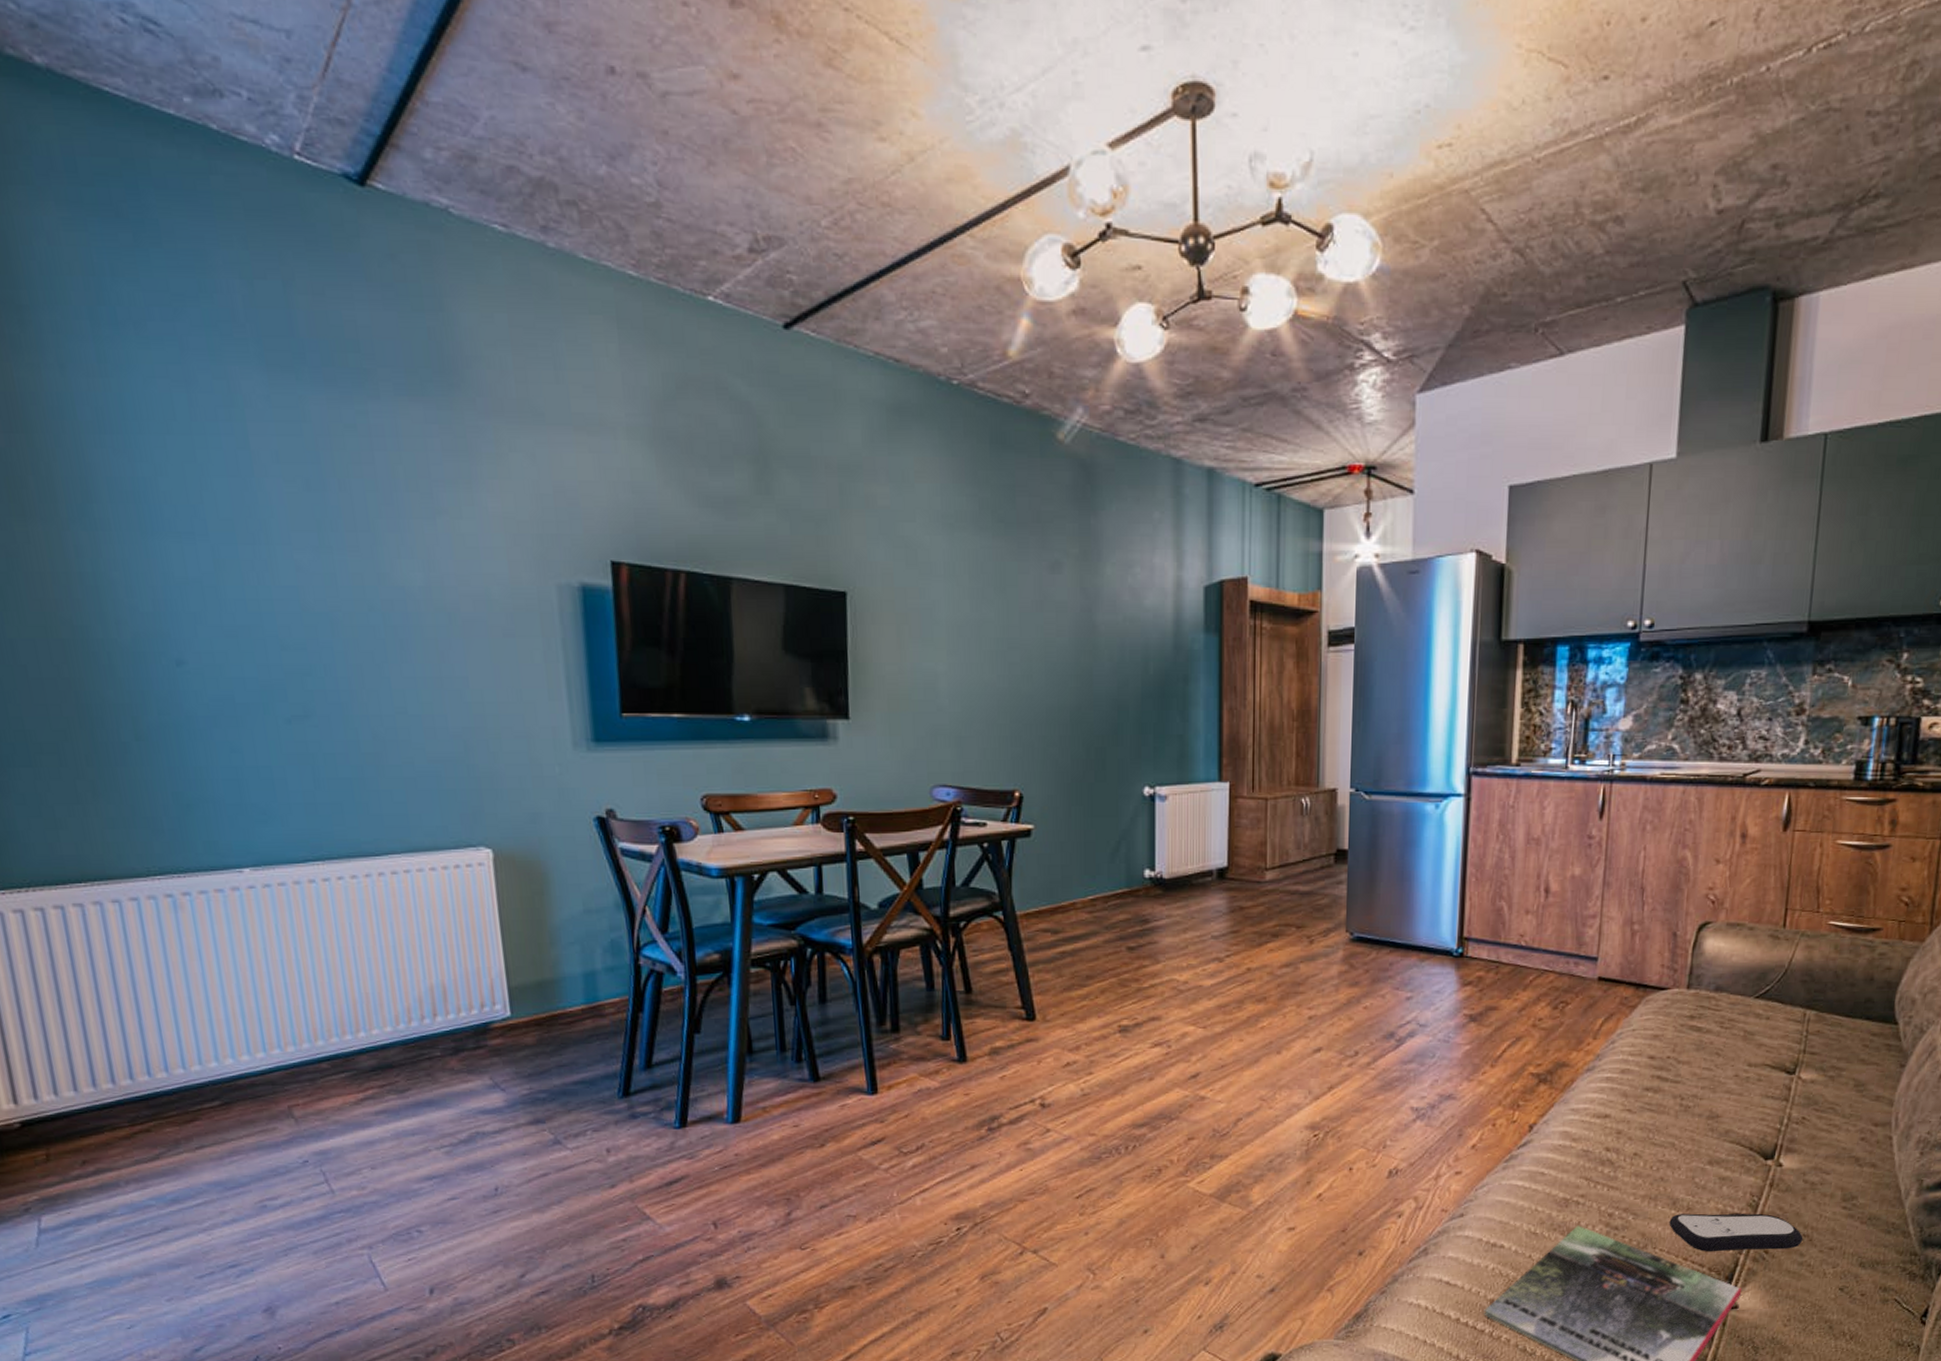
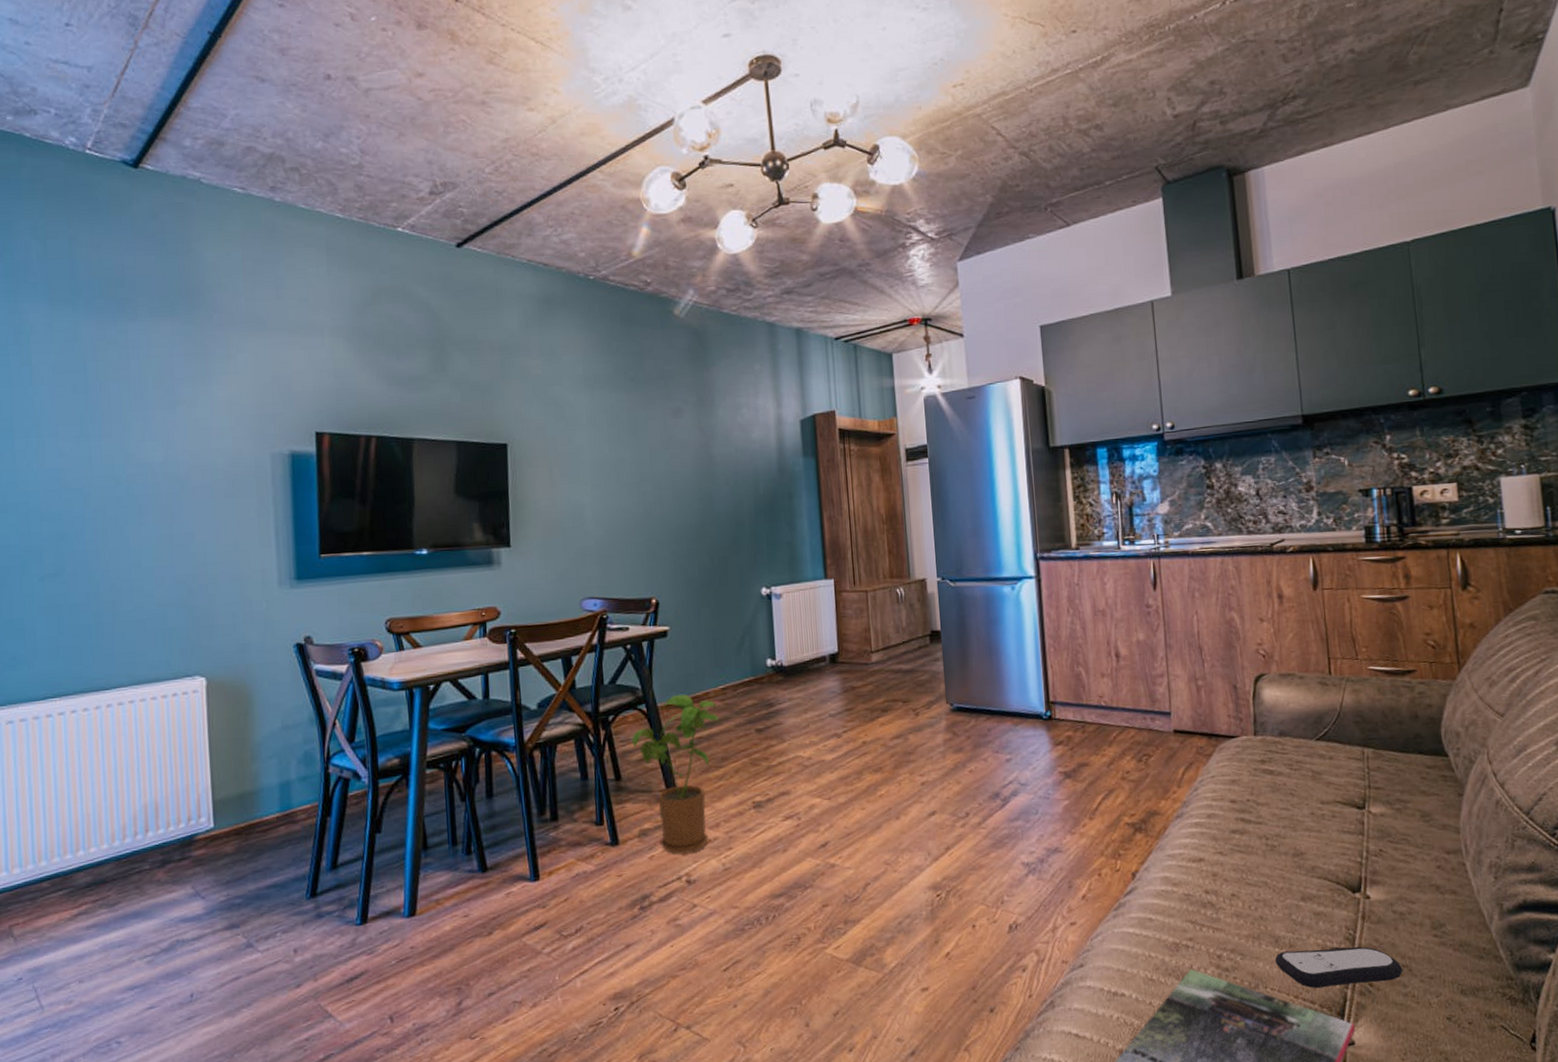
house plant: none [986,903,1087,1076] -> present [632,694,720,855]

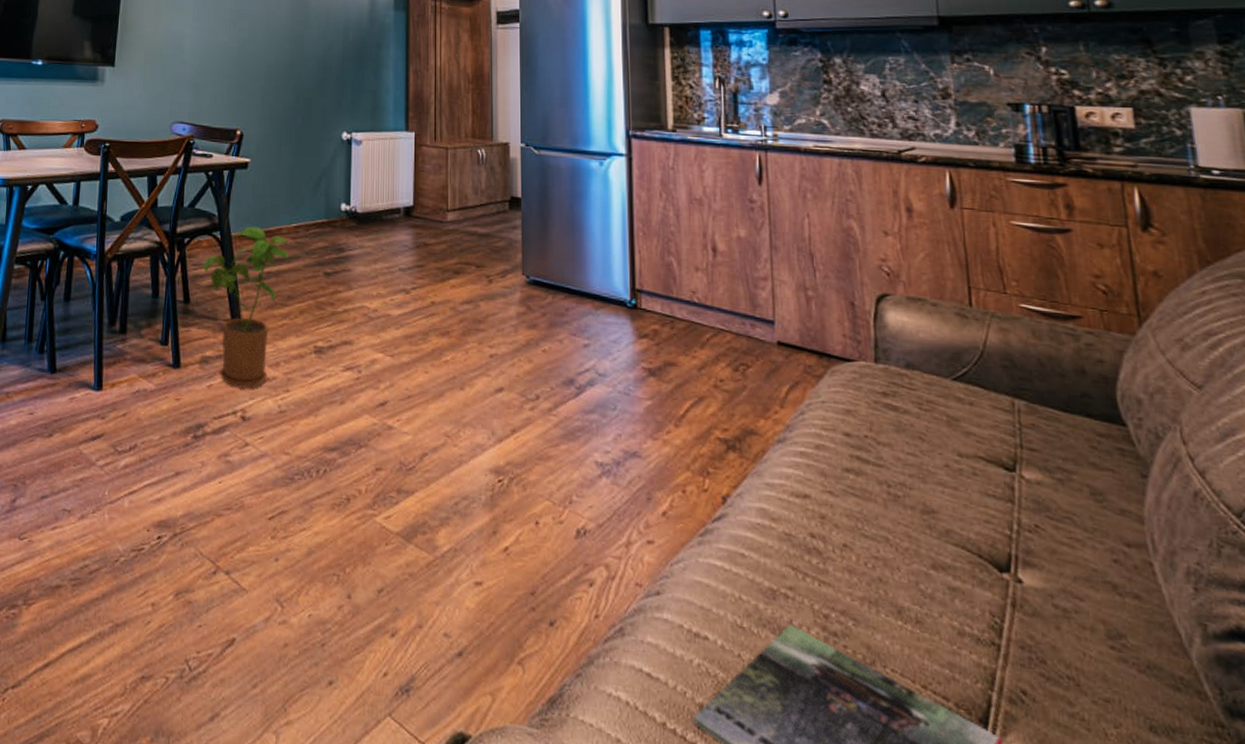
remote control: present [1275,946,1403,989] -> none [897,626,1068,693]

